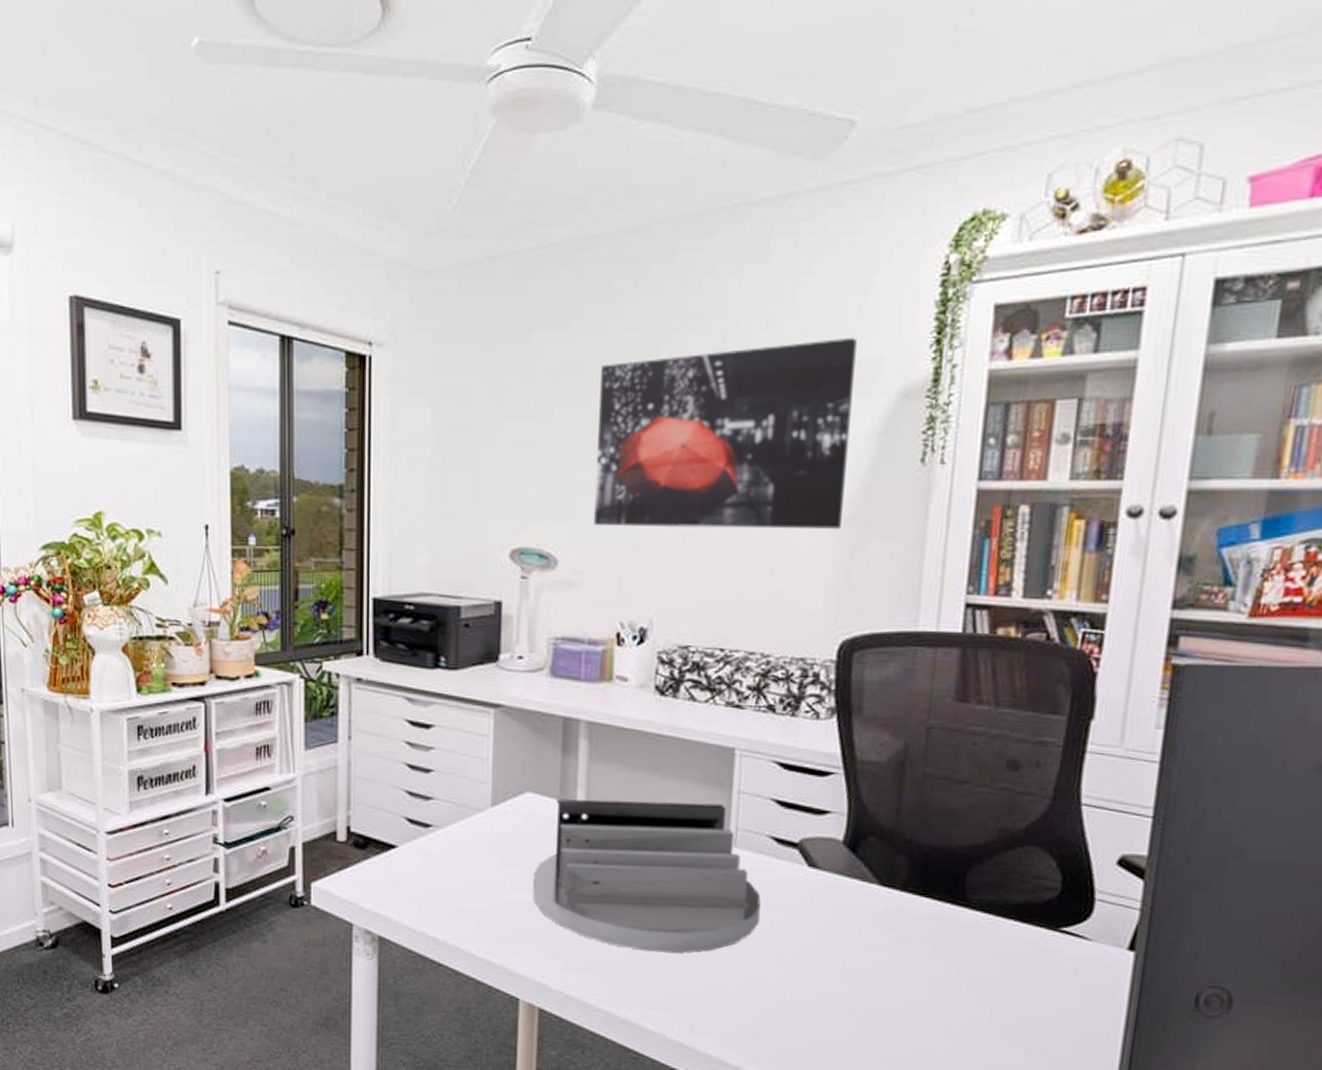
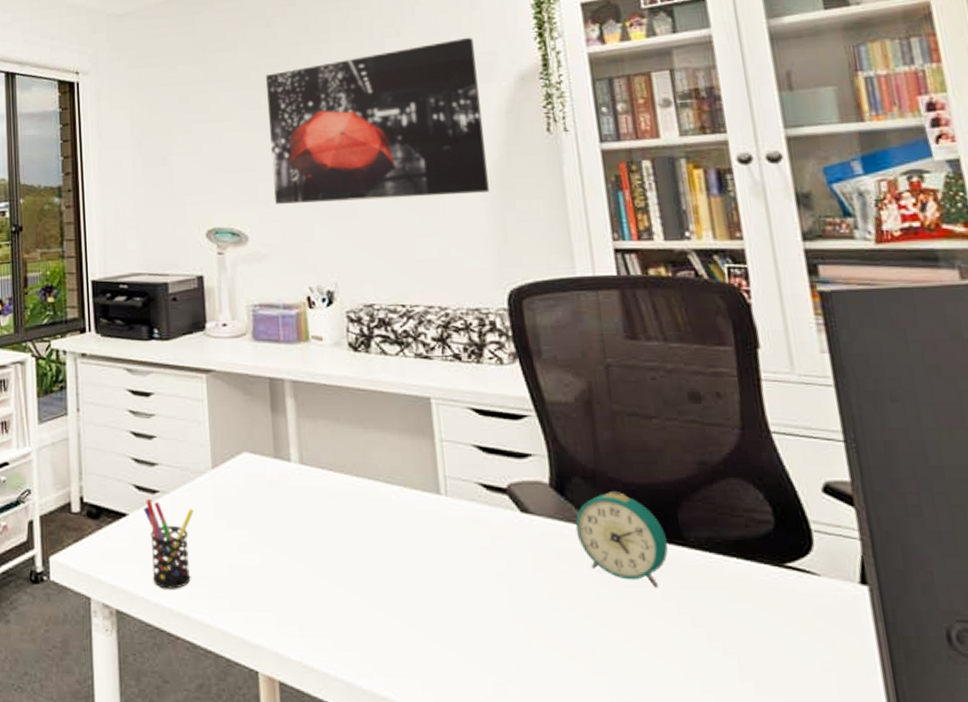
pen holder: none [414,832,468,920] -> present [143,498,194,589]
desk organizer: present [532,799,761,953] -> none [258,453,483,613]
alarm clock: none [860,851,951,943] -> present [575,490,669,587]

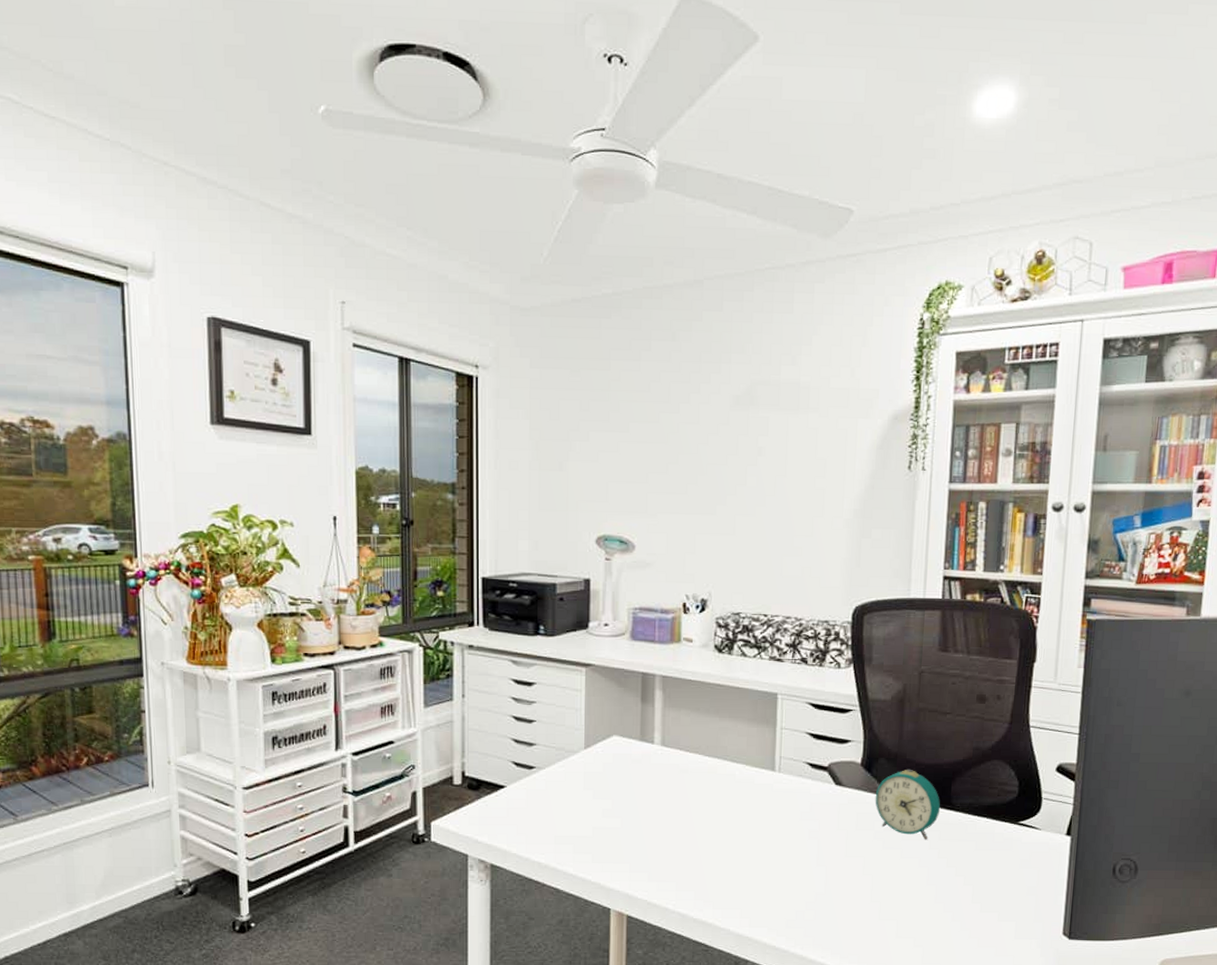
pen holder: present [143,498,194,589] -> none [520,773,566,847]
wall art: present [266,37,489,204] -> none [663,373,859,521]

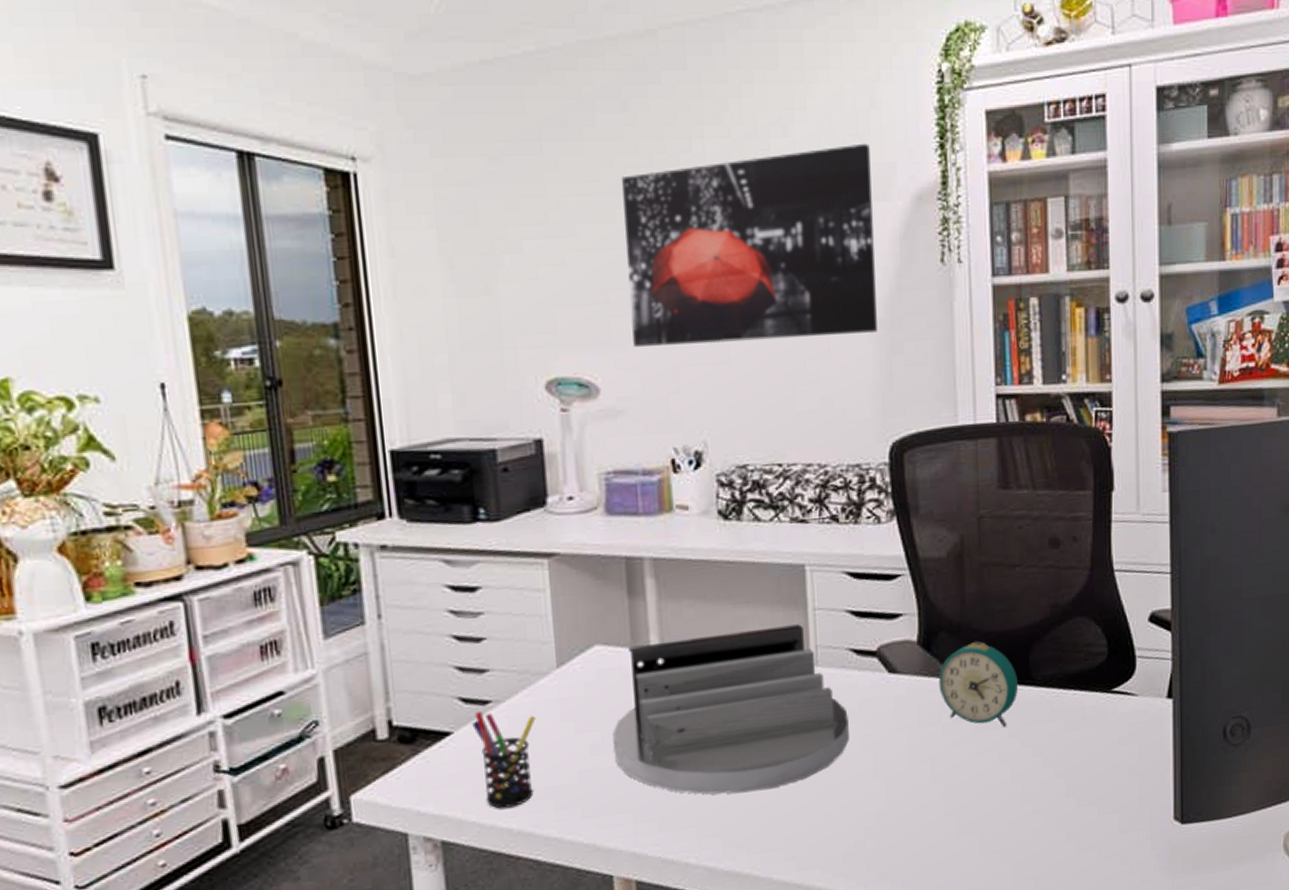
pen holder: none [520,773,566,847] -> present [472,710,536,809]
desk organizer: none [620,738,800,862] -> present [612,624,849,795]
wall art: none [663,373,859,521] -> present [622,143,877,347]

